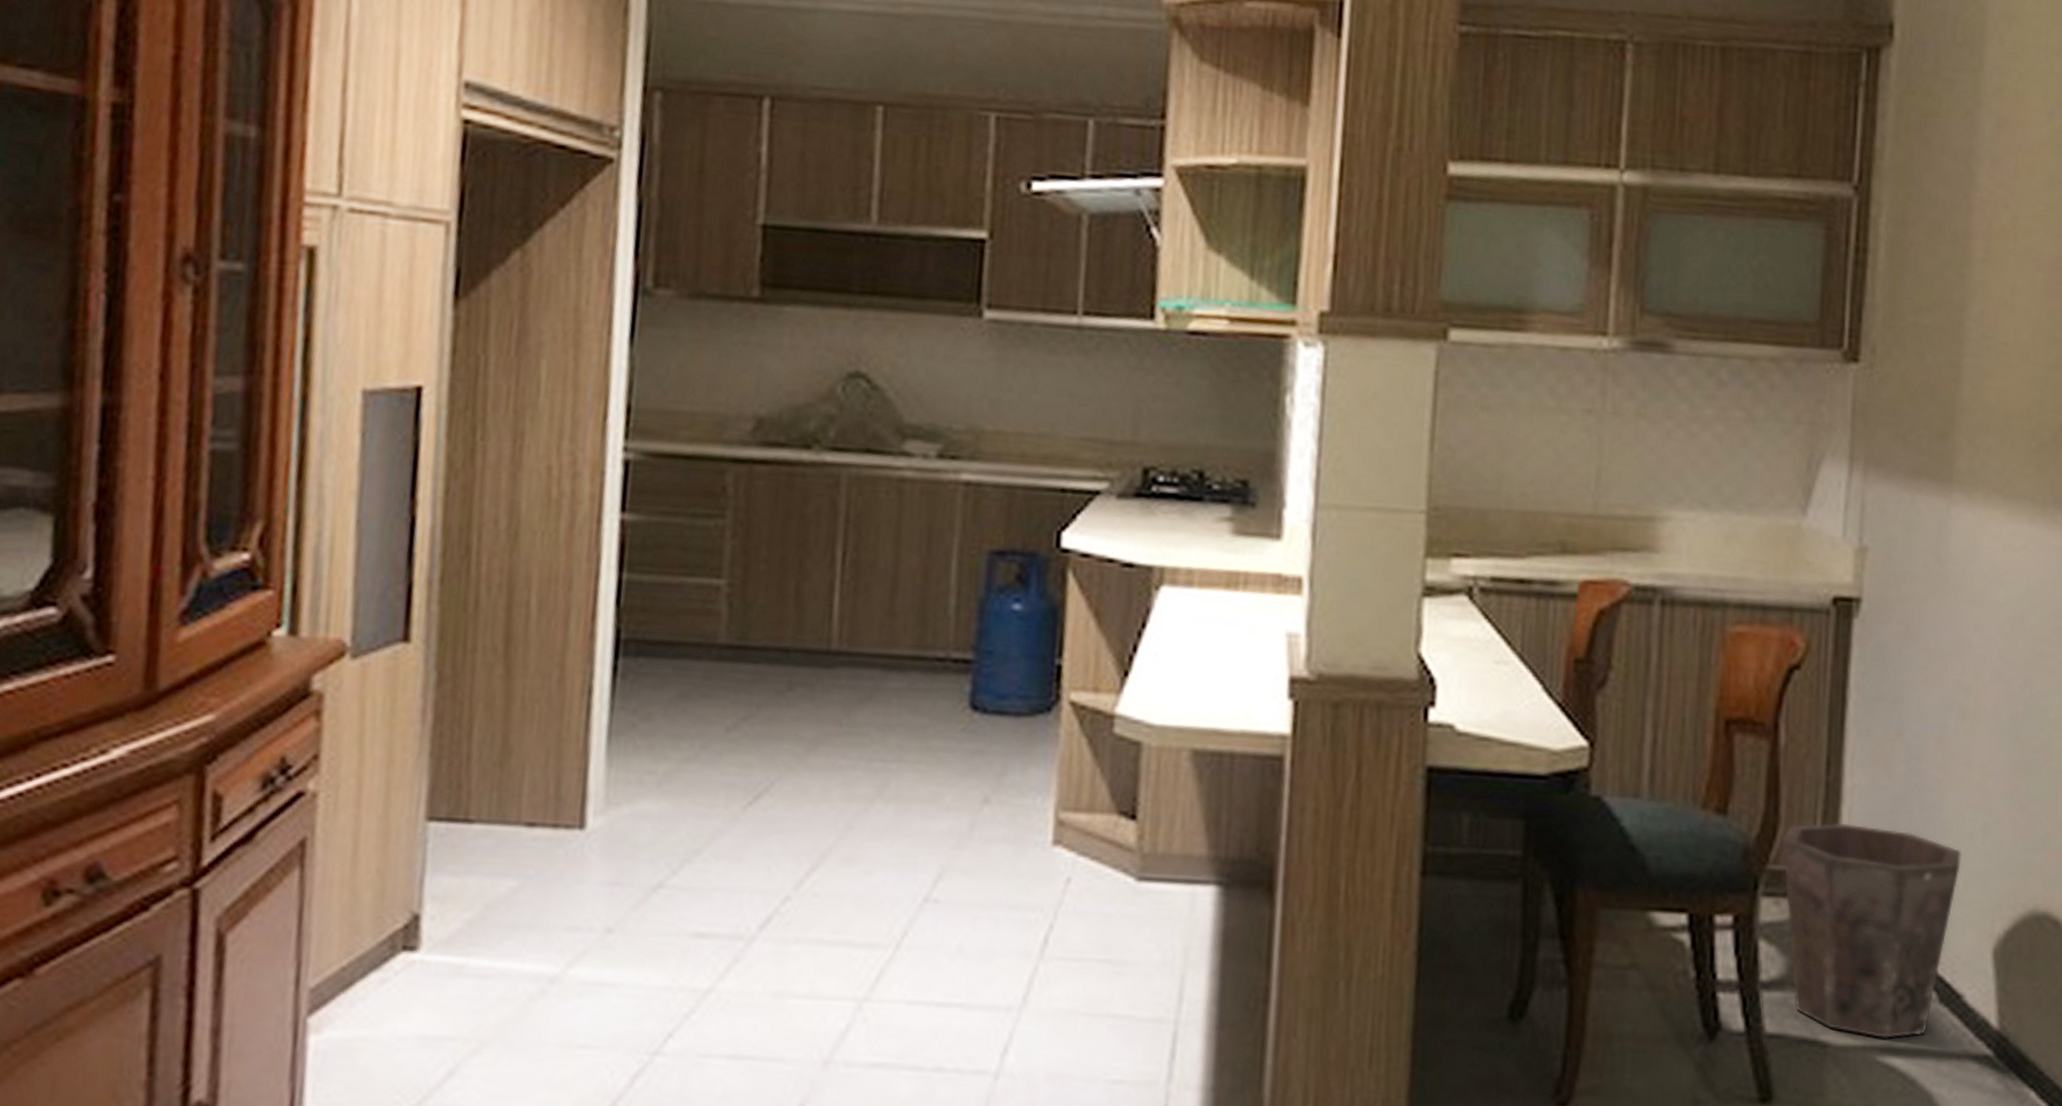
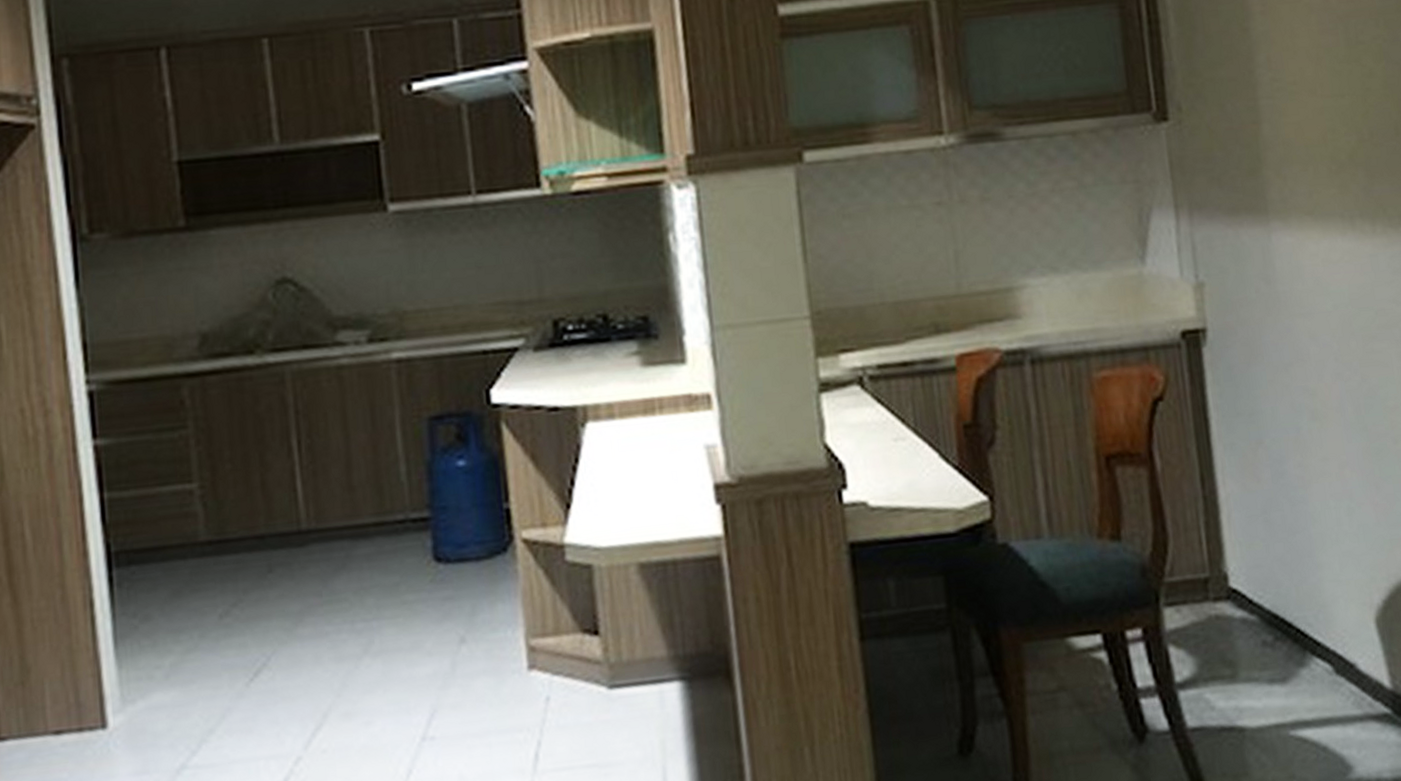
waste bin: present [1781,822,1962,1039] -> none [1173,527,1335,715]

